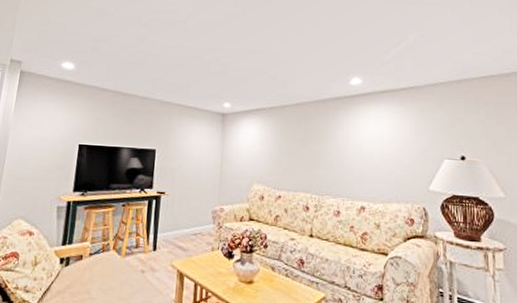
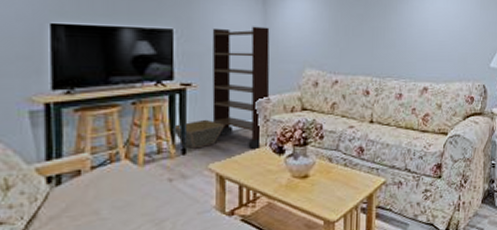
basket: none [148,222,188,247] -> present [172,119,225,149]
bookshelf: none [178,148,226,251] -> present [212,26,270,149]

